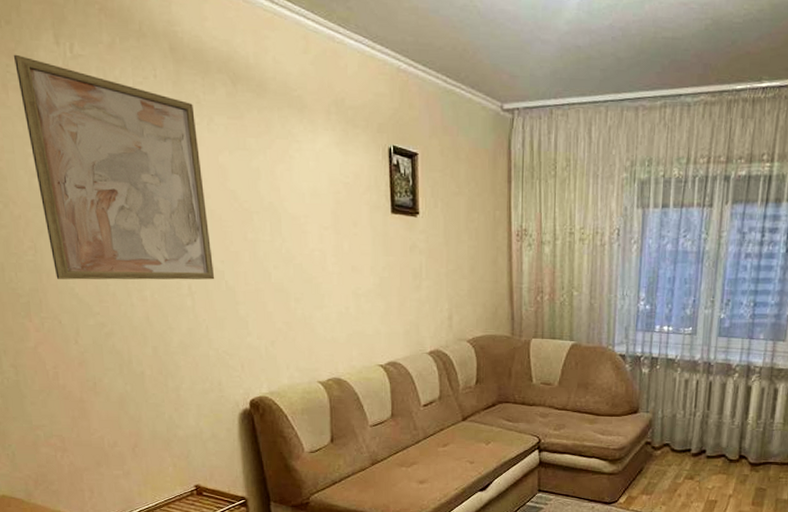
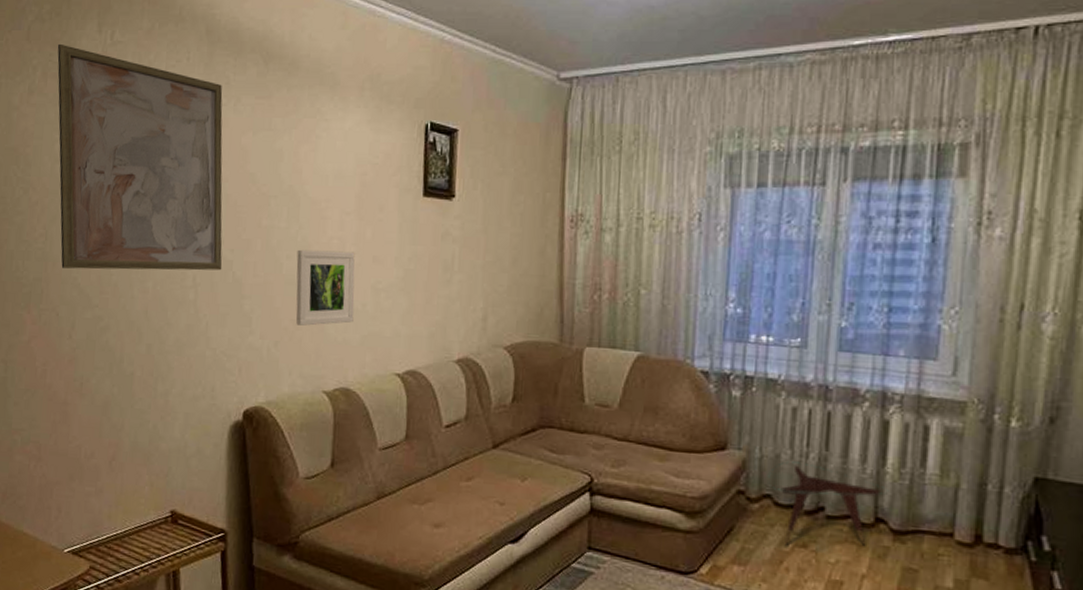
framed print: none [283,260,339,327] -> present [296,249,355,326]
side table: none [668,419,749,479] -> present [768,461,889,546]

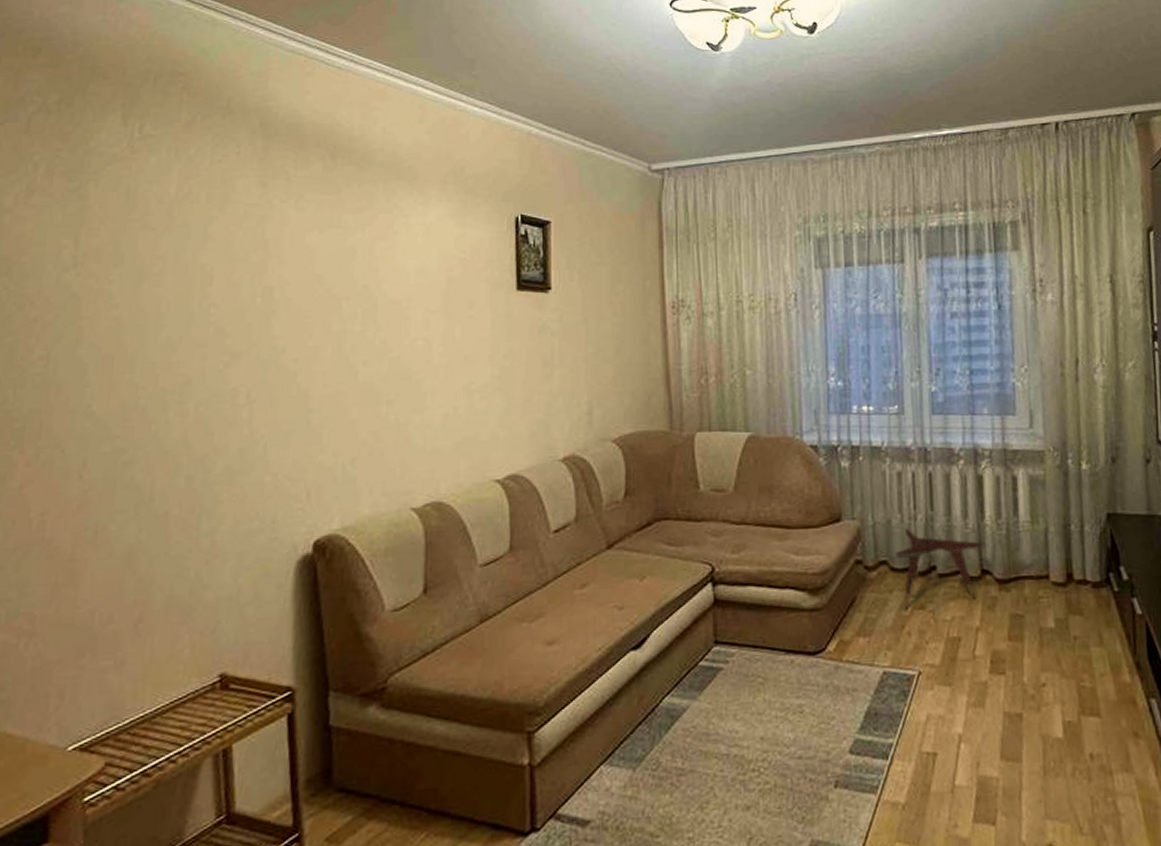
wall art: present [57,43,223,271] -> none [67,137,284,395]
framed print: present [296,249,355,326] -> none [374,352,445,437]

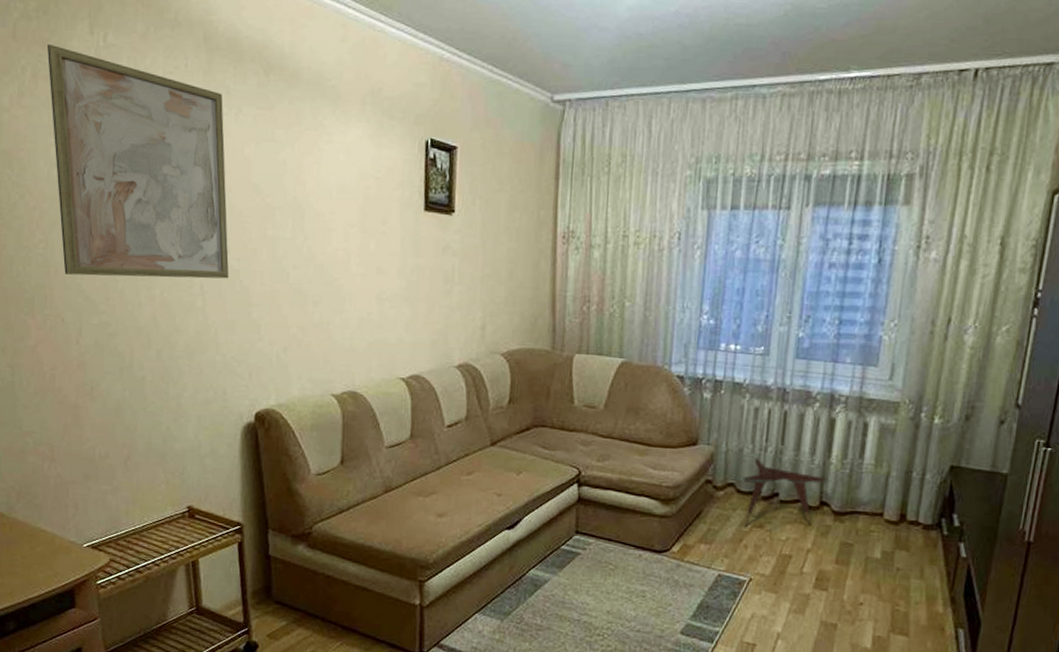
wall art: none [67,137,284,395] -> present [46,43,229,279]

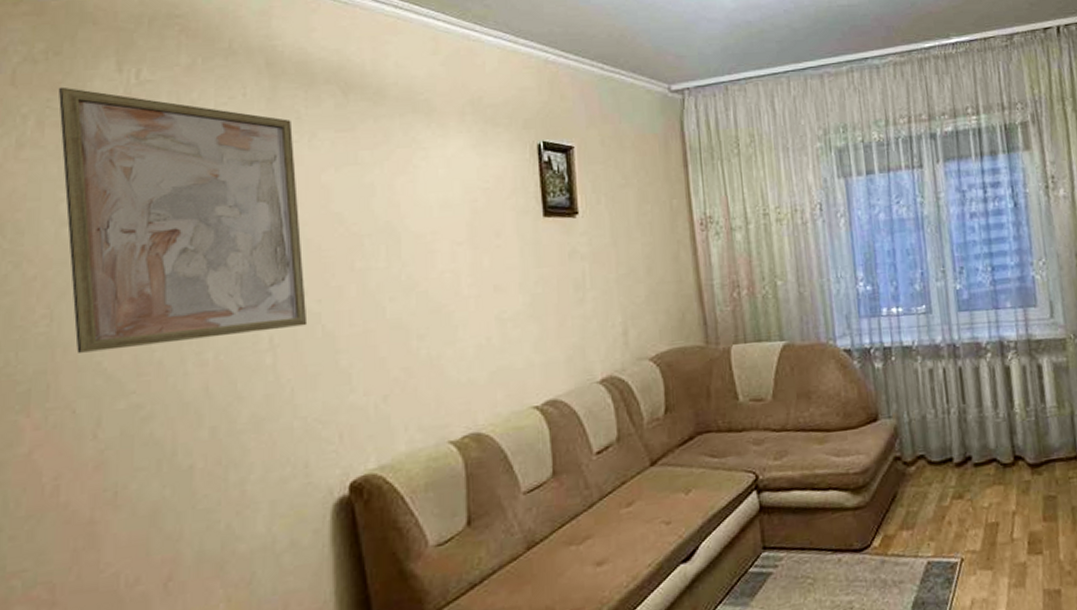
side table: present [732,454,833,527] -> none [919,419,1021,501]

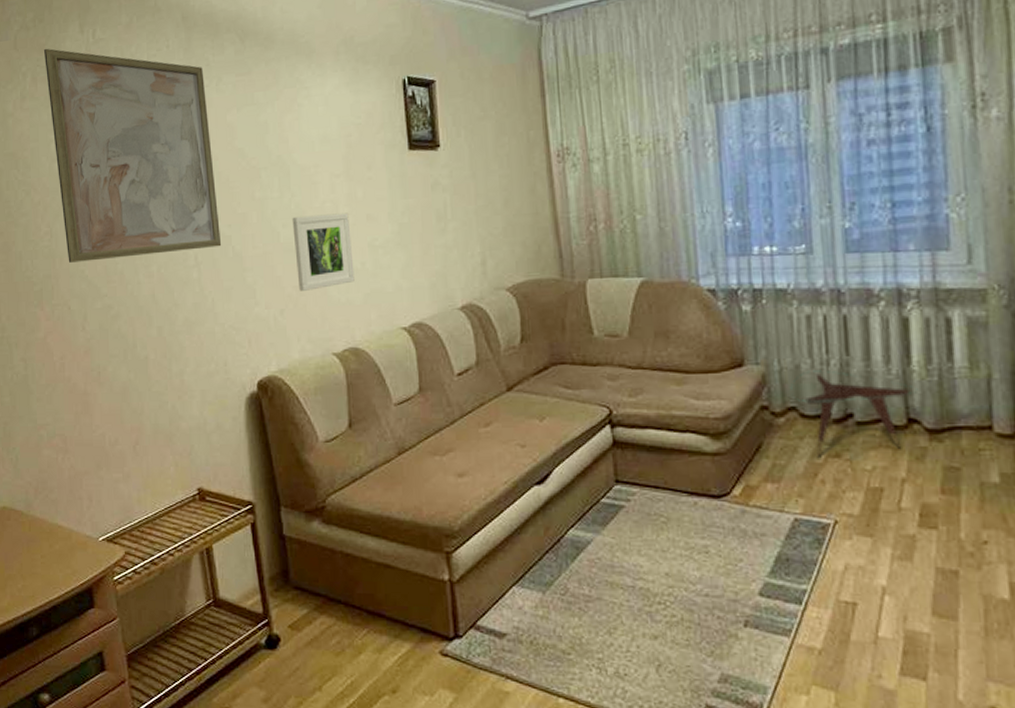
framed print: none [402,283,478,373] -> present [292,213,355,291]
side table: none [919,419,1021,501] -> present [791,370,918,457]

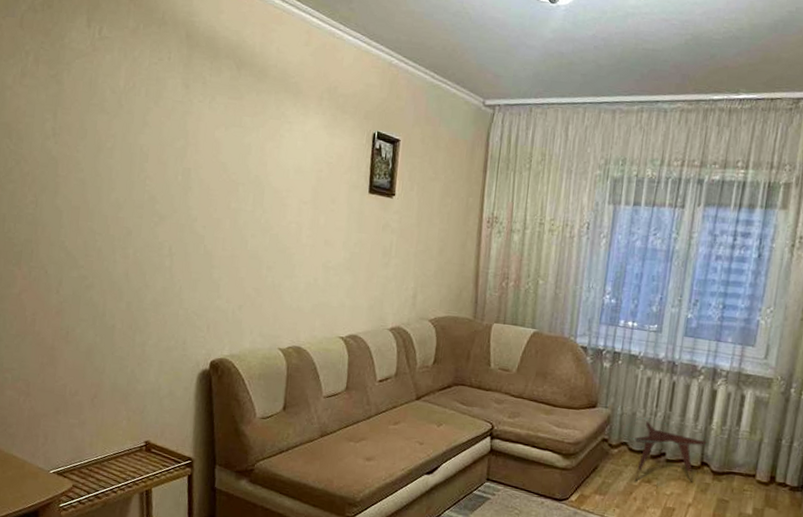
wall art: present [43,48,222,263] -> none [49,33,199,243]
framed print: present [292,213,355,291] -> none [258,230,310,294]

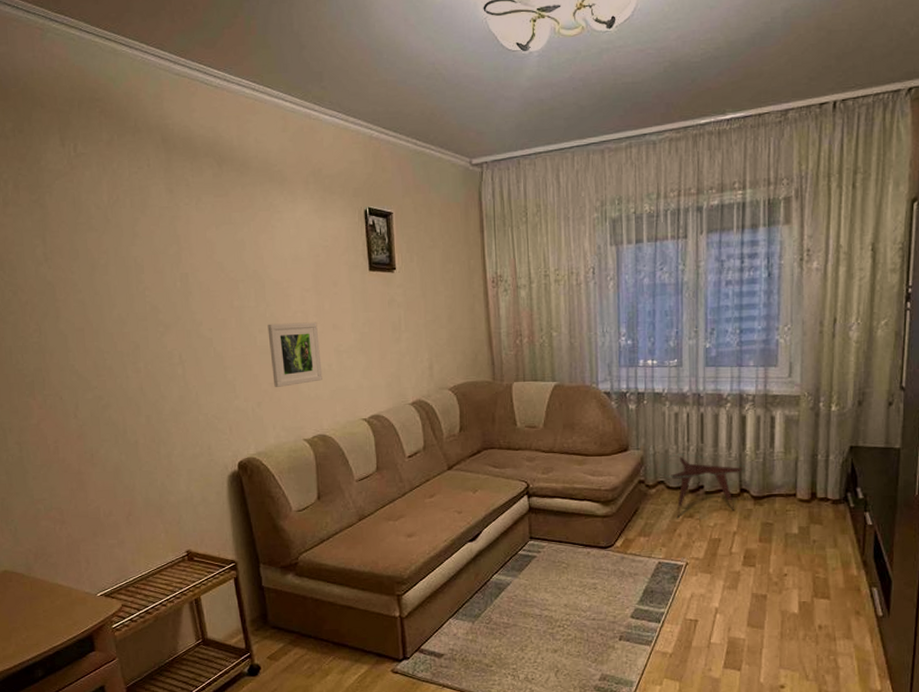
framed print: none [258,230,310,294] -> present [267,322,322,387]

